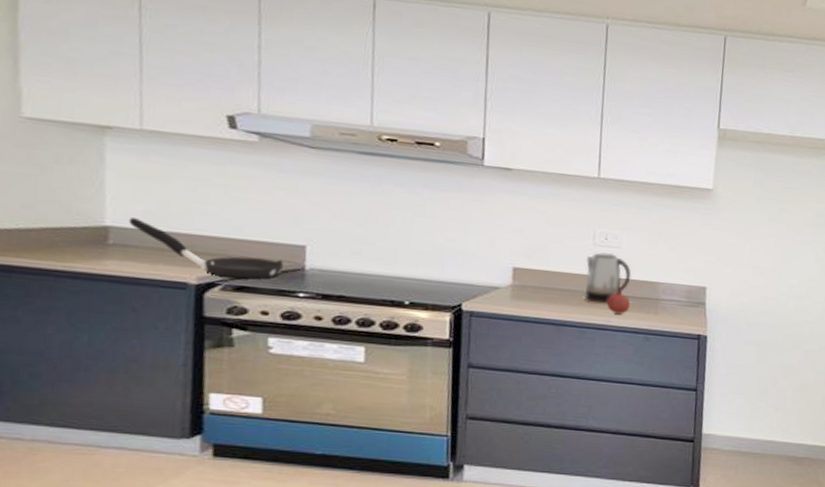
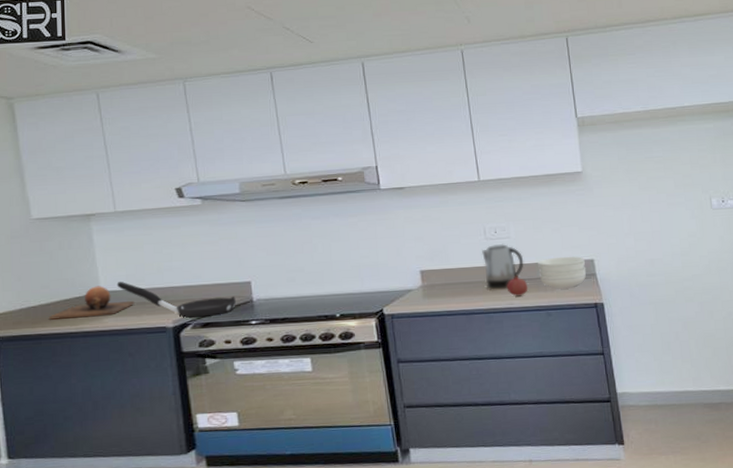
chopping board: none [26,217,150,257] -> present [48,285,135,320]
bowl: none [644,277,697,315] -> present [538,256,587,289]

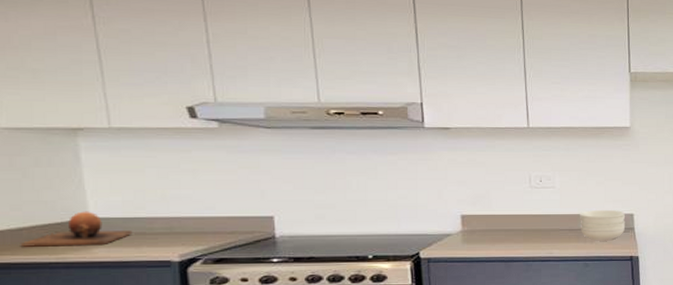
frying pan: present [117,282,237,318] -> none [110,208,257,252]
kettle: present [482,243,524,290] -> none [526,192,567,239]
fruit: present [506,274,528,297] -> none [547,224,569,246]

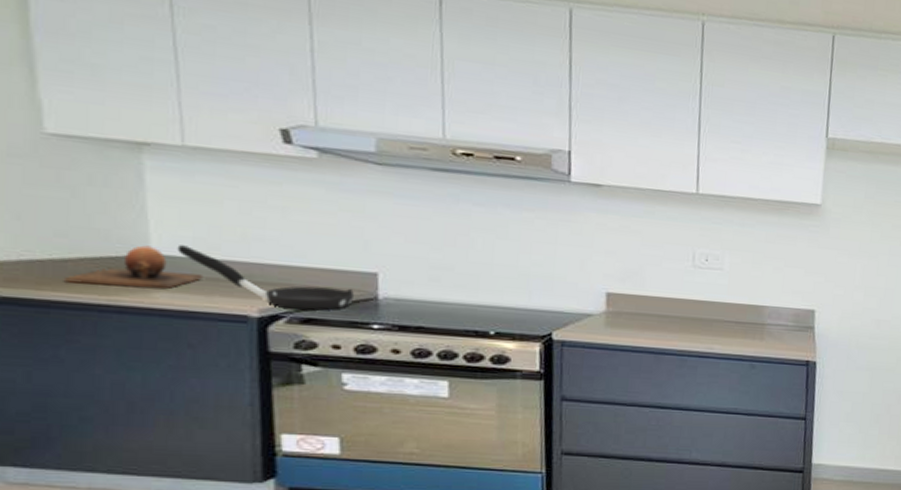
frying pan: none [110,208,257,252] -> present [177,245,355,311]
bowl: present [580,209,626,241] -> none [749,301,805,340]

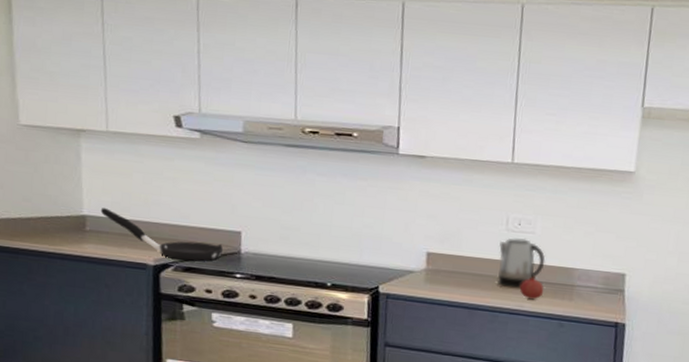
chopping board: present [63,245,204,289] -> none [27,208,117,241]
kettle: none [684,274,735,330] -> present [496,238,546,289]
fruit: none [708,314,734,341] -> present [519,275,544,300]

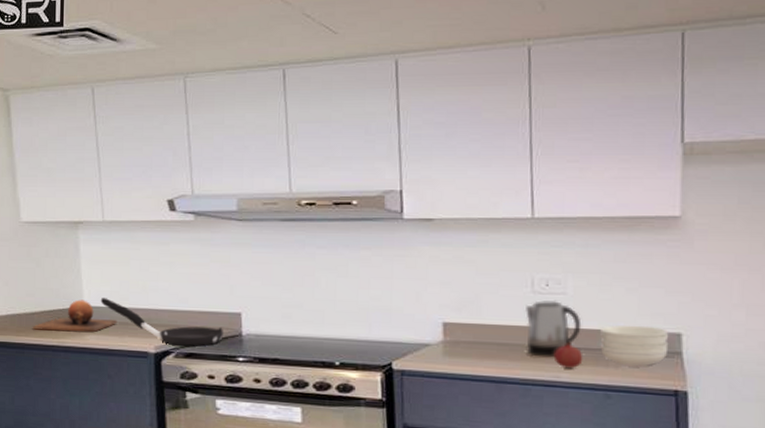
chopping board: none [27,208,117,241] -> present [32,299,118,333]
bowl: none [558,263,616,302] -> present [600,325,669,367]

